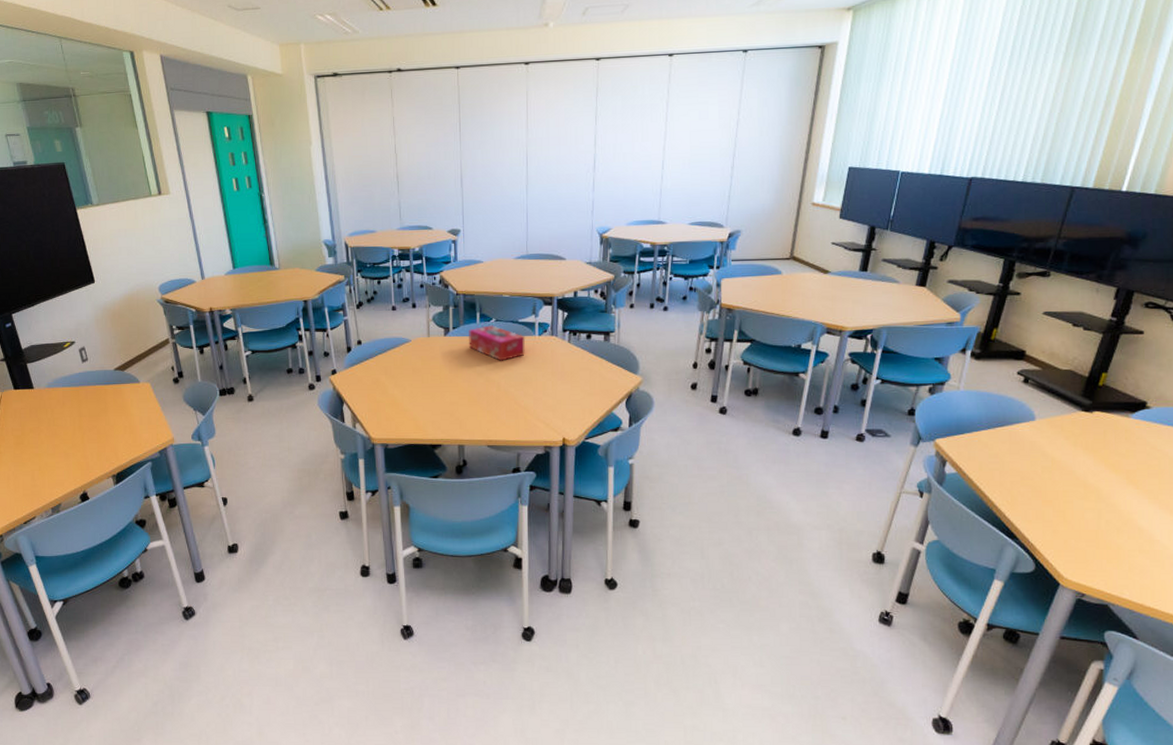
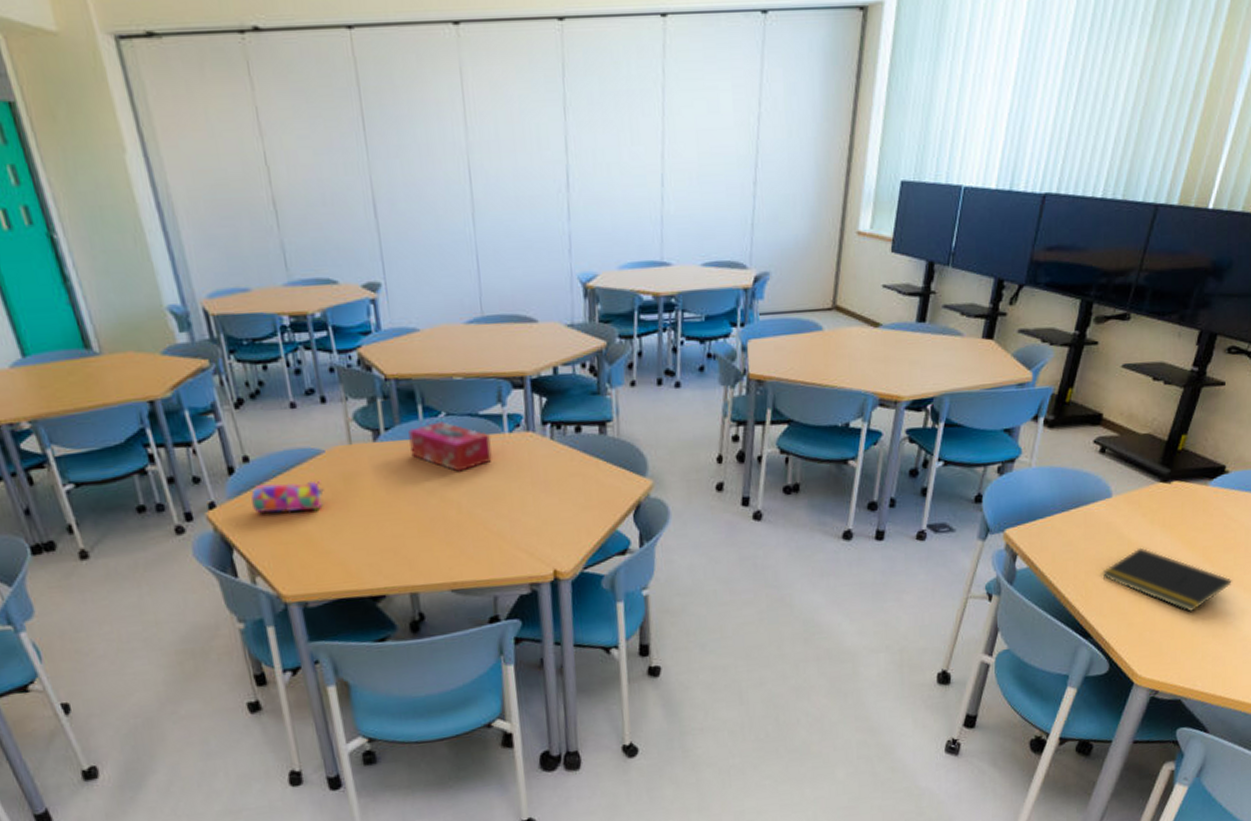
pencil case: none [359,360,408,381] -> present [251,480,324,513]
notepad: none [1027,465,1158,527] -> present [1102,547,1232,613]

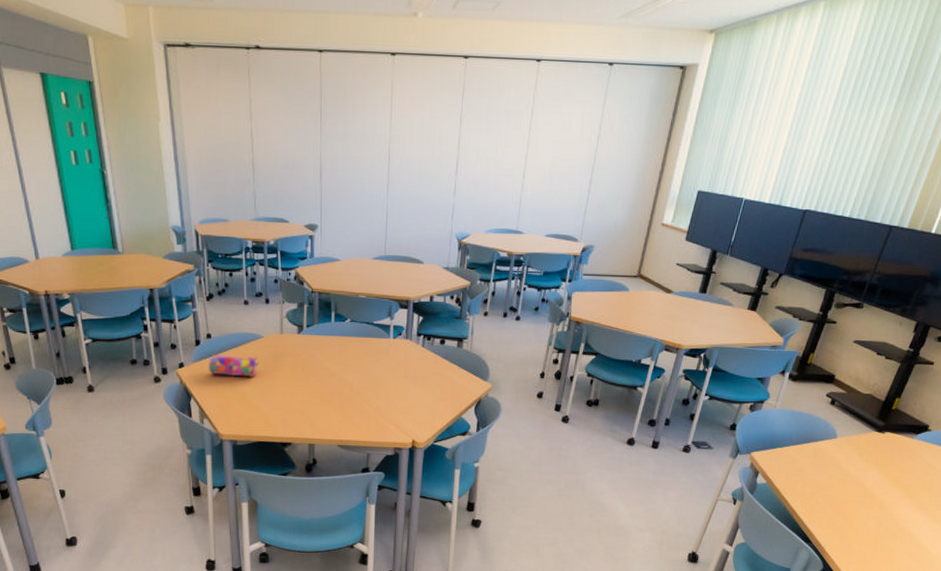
tissue box: present [408,421,492,472] -> none [323,325,379,362]
notepad: present [1102,547,1232,613] -> none [824,479,927,534]

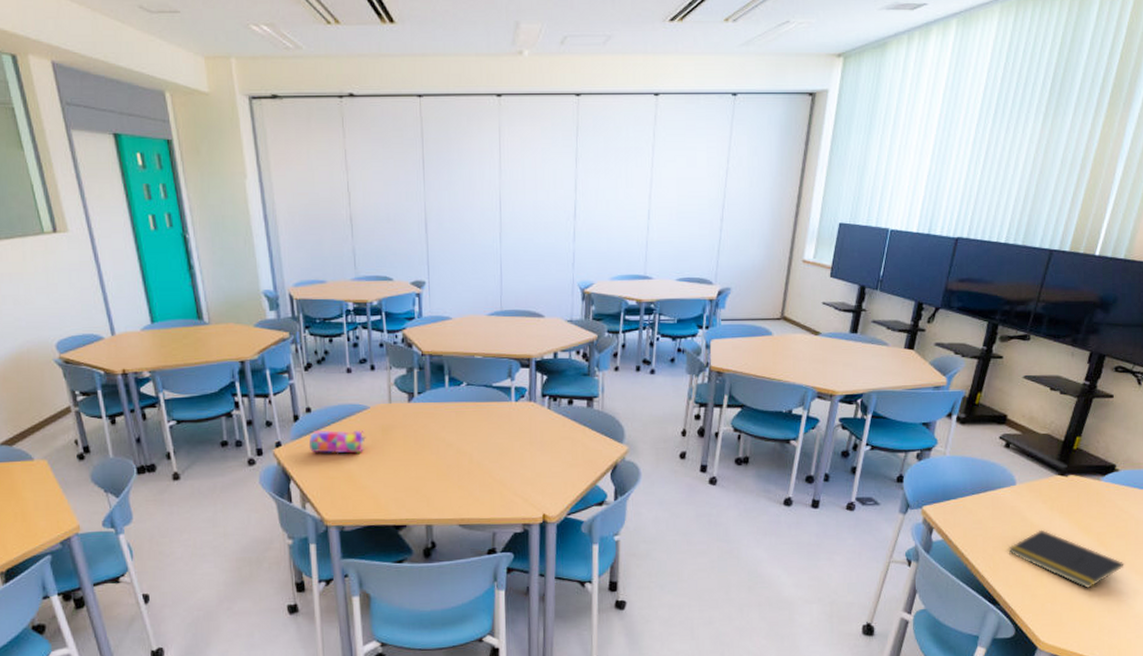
notepad: none [824,479,927,534] -> present [1008,529,1124,589]

